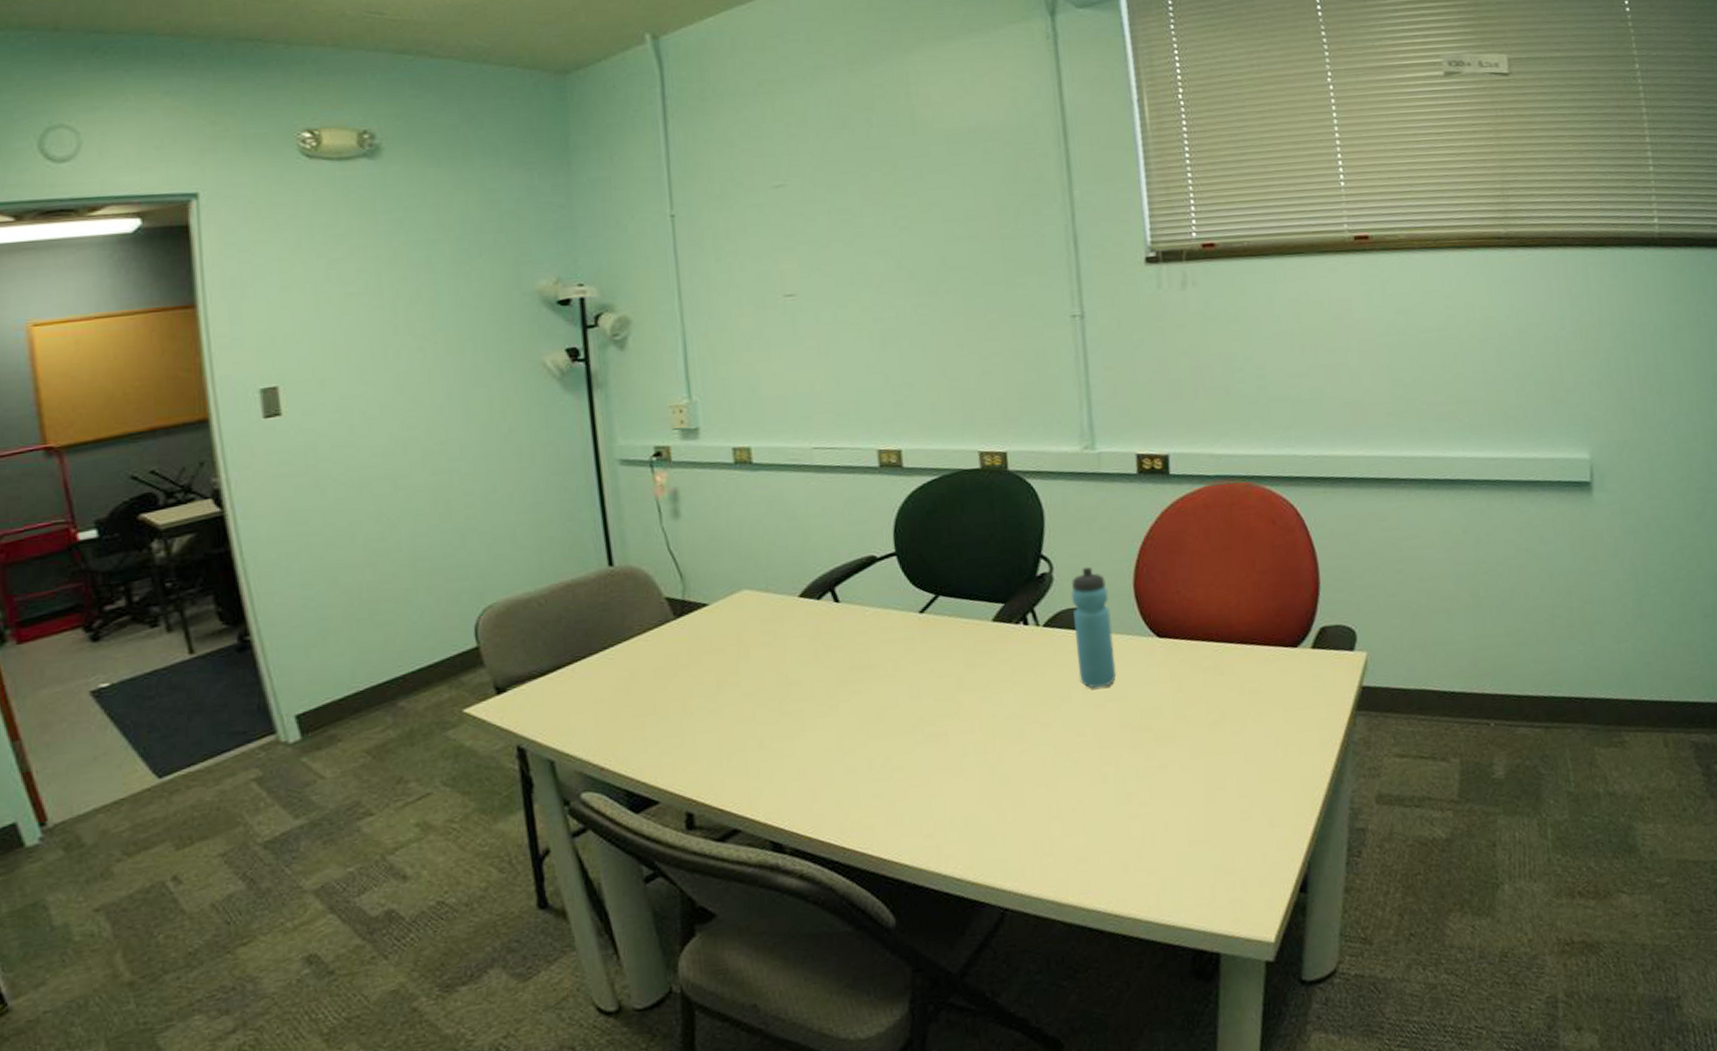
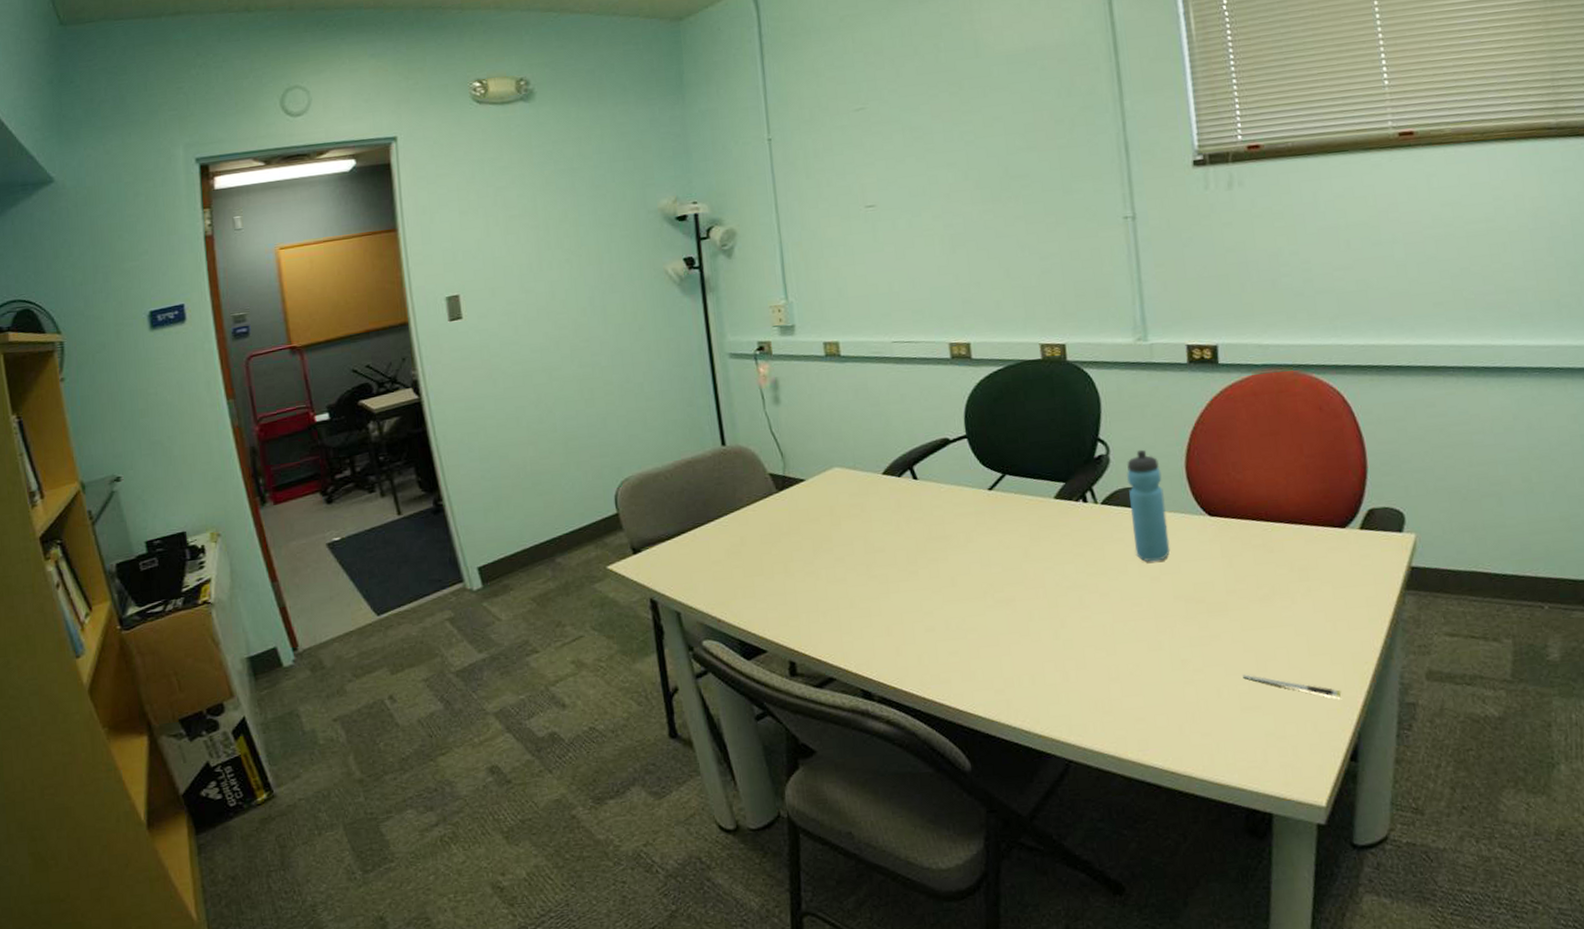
pen: none [1191,806,1292,826] -> present [1243,674,1342,697]

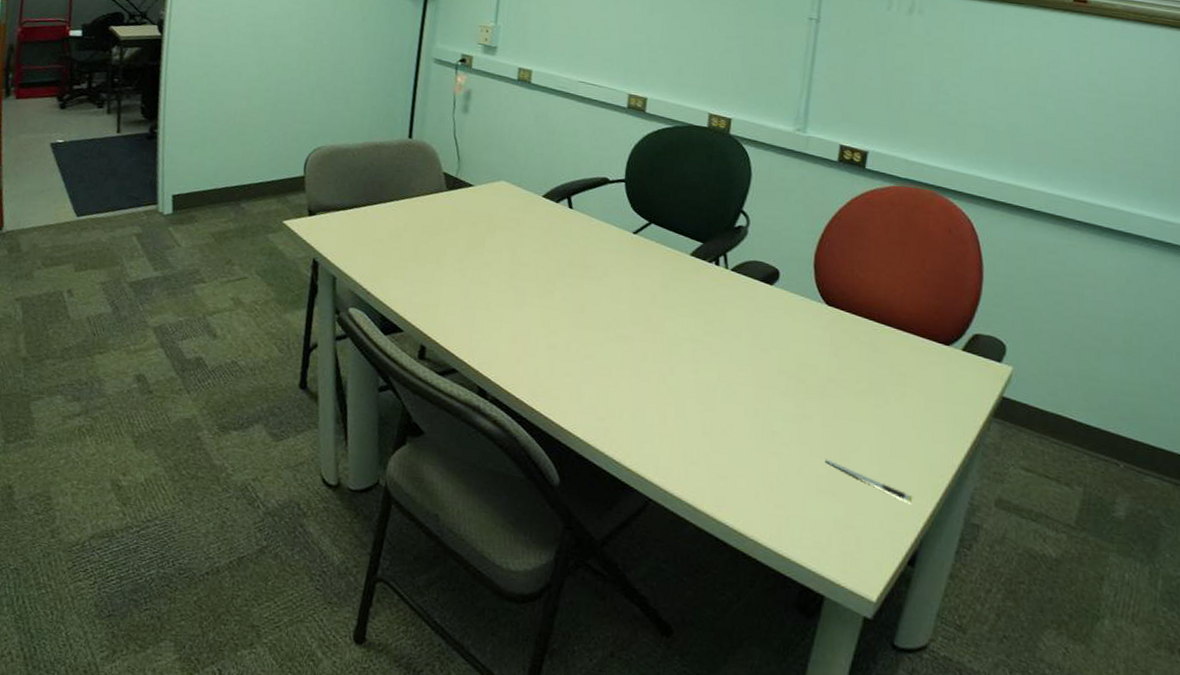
water bottle: present [1126,449,1170,562] -> none [752,229,792,335]

